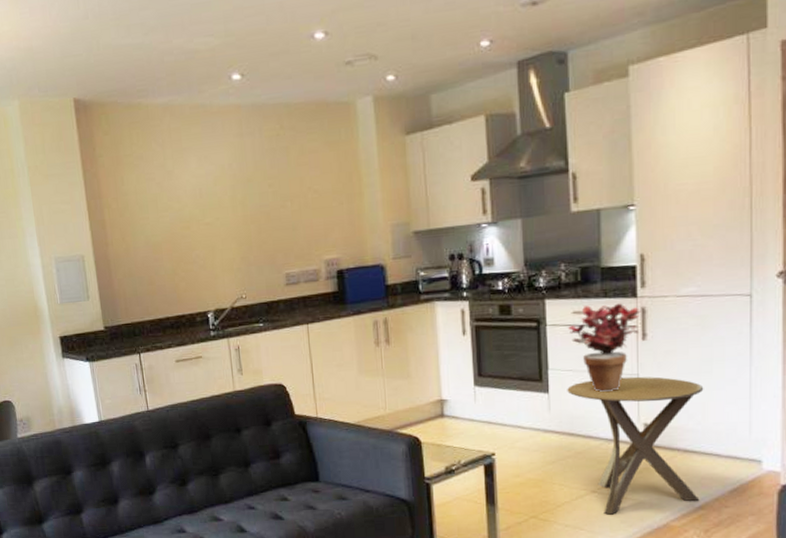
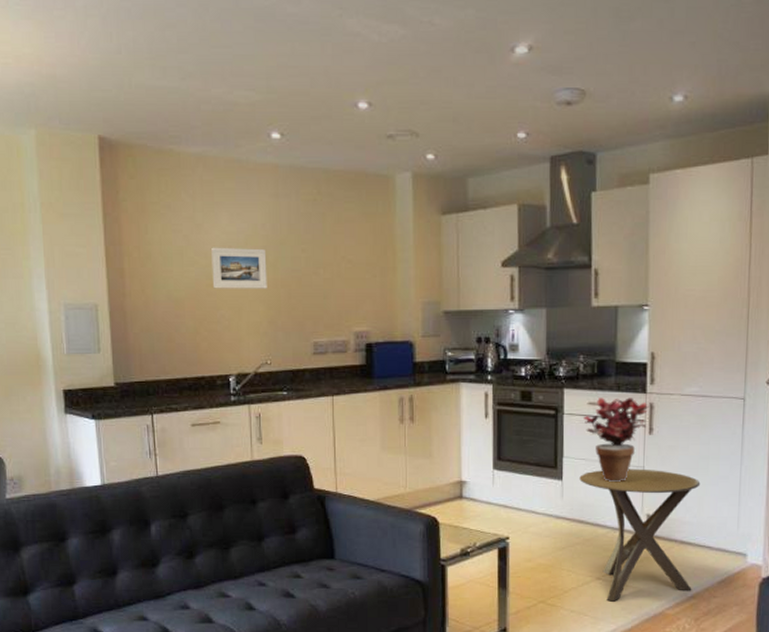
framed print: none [183,188,238,231] -> present [211,247,267,289]

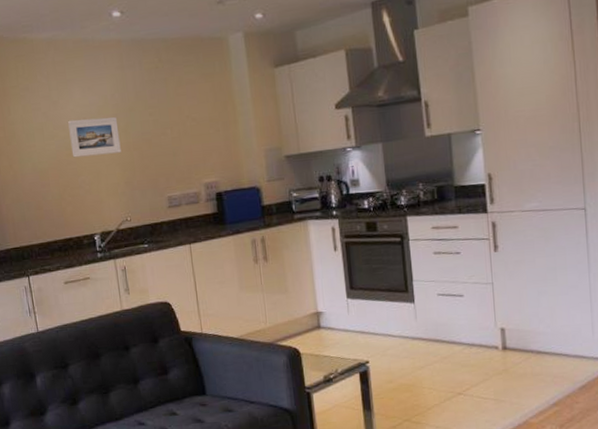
side table: present [579,469,701,602] -> none [431,284,554,415]
potted plant: present [583,397,649,481] -> none [429,218,492,300]

